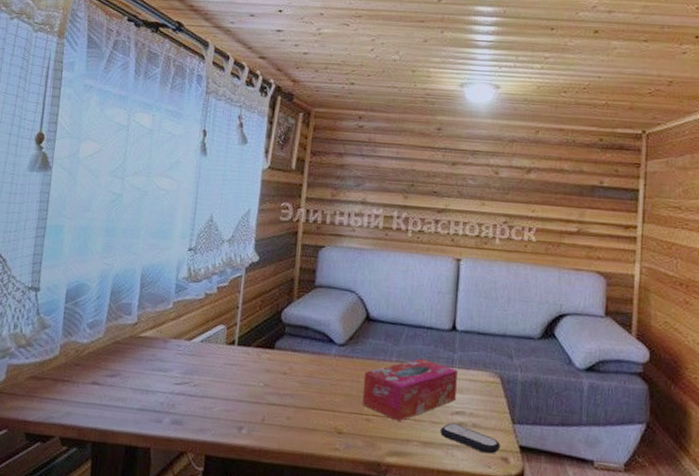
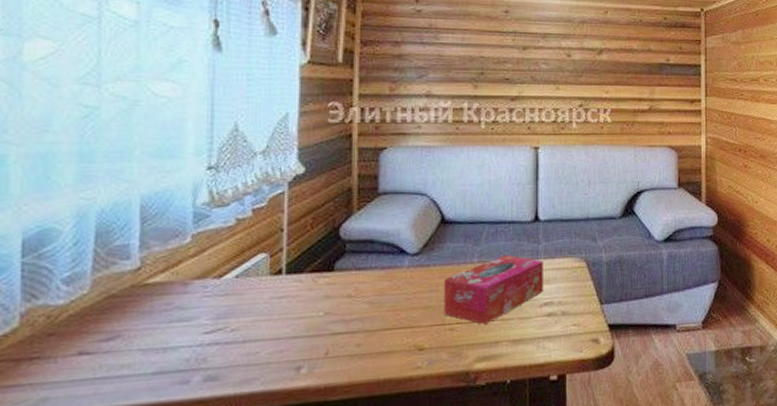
remote control: present [440,422,500,454] -> none [530,314,590,339]

